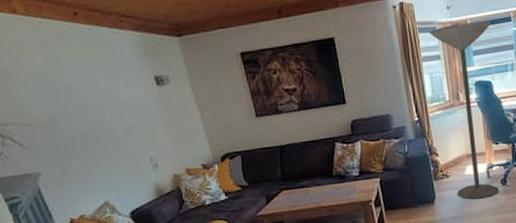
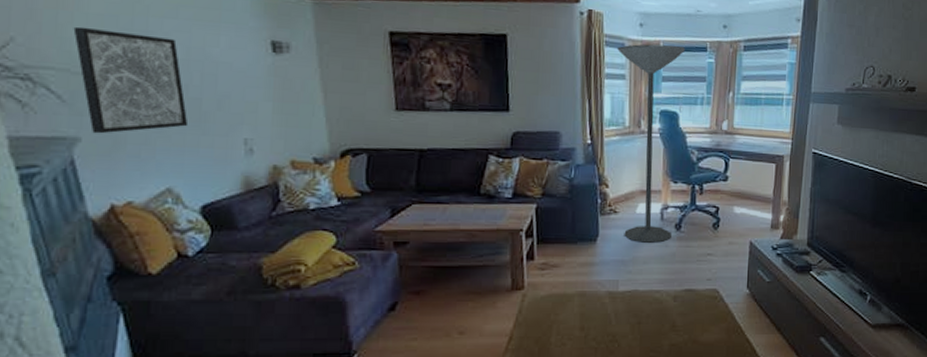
wall art: none [18,87,110,168] -> present [73,26,189,134]

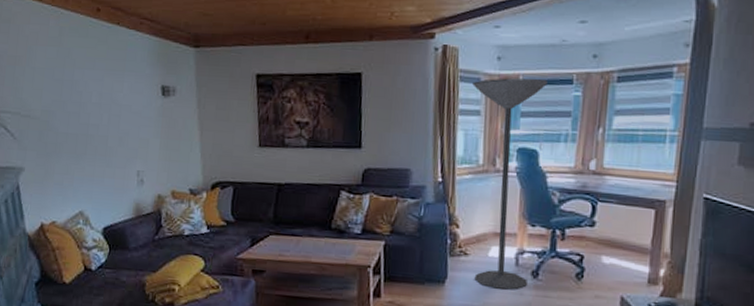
wall art: present [73,26,189,134] -> none [24,78,98,165]

